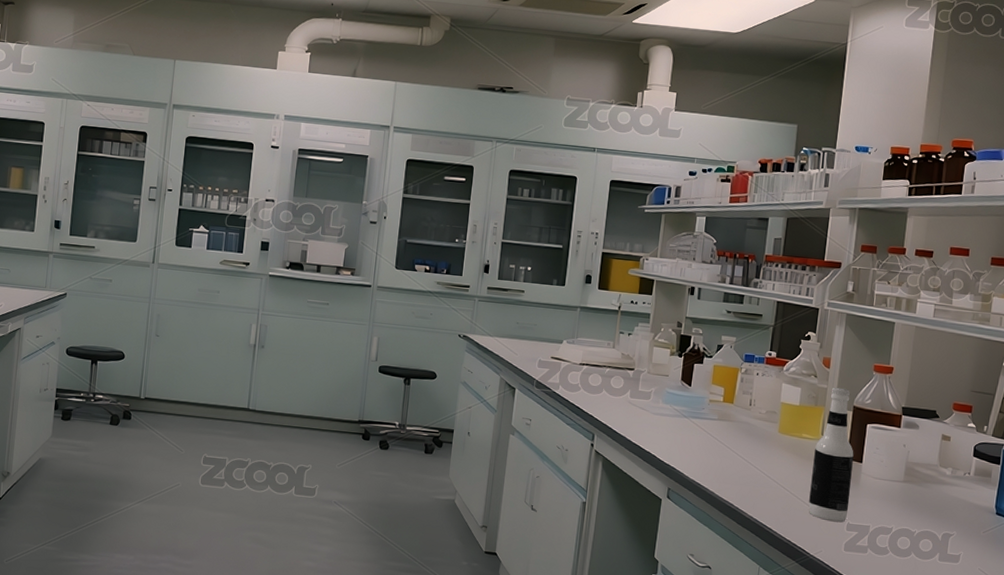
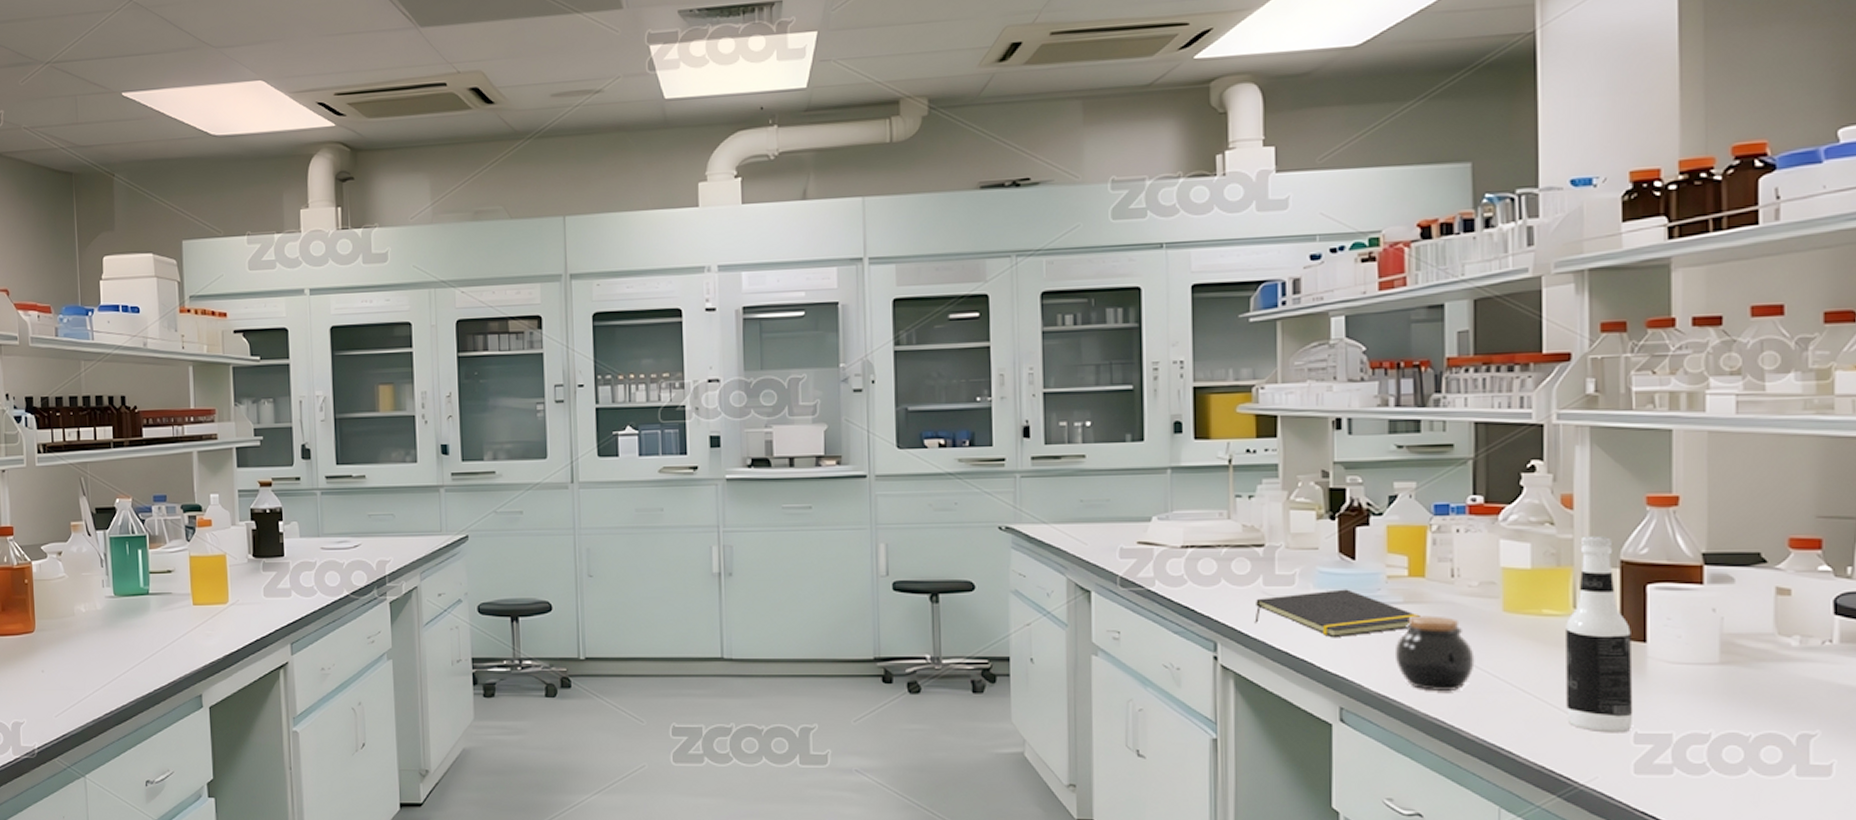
notepad: none [621,405,727,440] -> present [1254,589,1420,638]
jar: none [707,429,757,484] -> present [1394,615,1475,691]

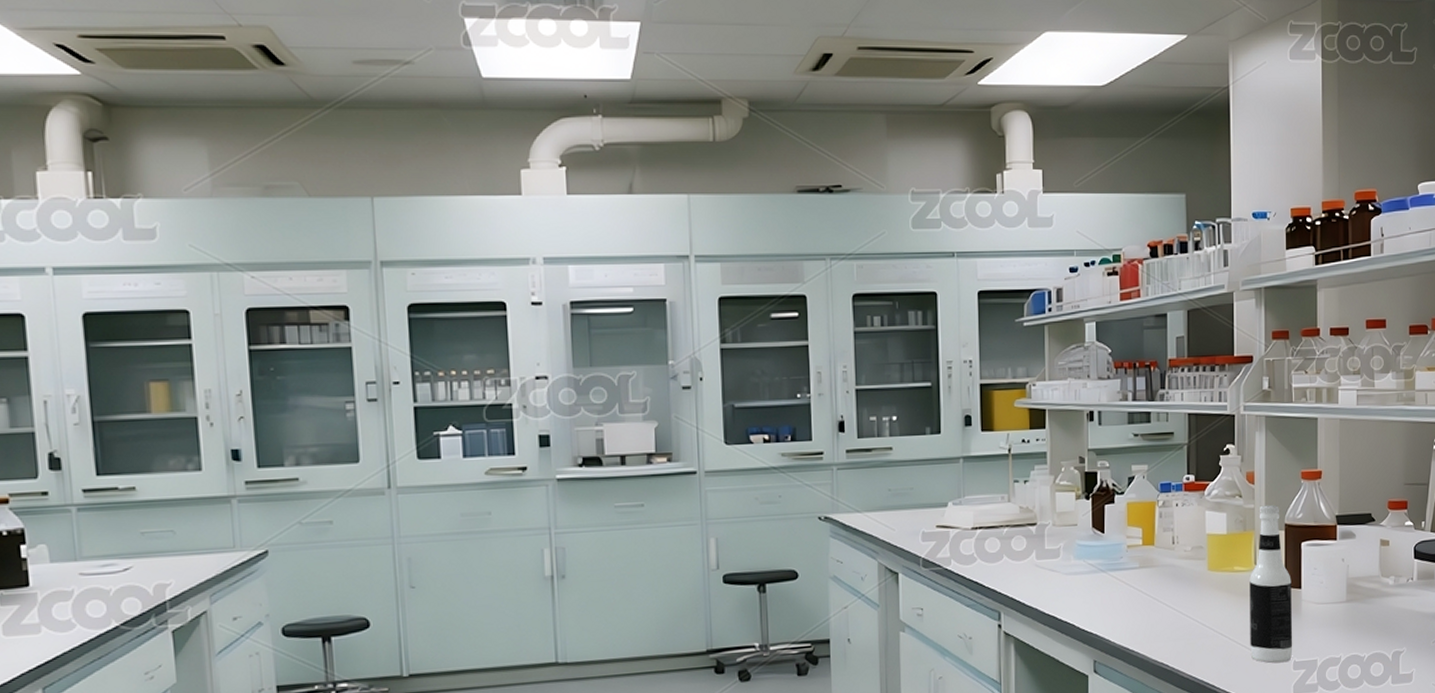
notepad: present [1254,589,1420,638] -> none [1029,558,1151,602]
jar: present [1394,615,1475,691] -> none [1133,577,1189,640]

